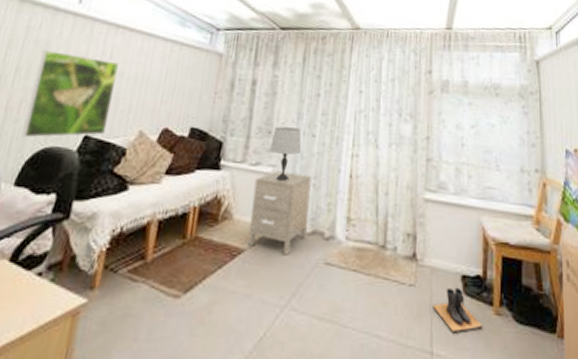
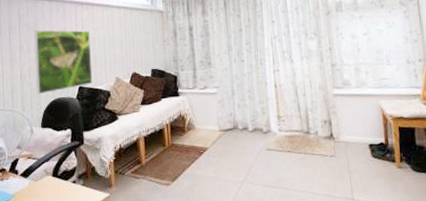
nightstand: present [247,171,312,255] -> none [205,90,250,148]
lamp: present [269,126,302,181] -> none [211,57,236,97]
boots: present [433,287,484,332] -> none [350,153,390,183]

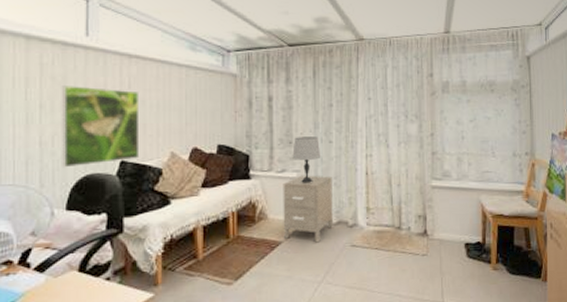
nightstand: none [205,90,250,148] -> present [283,175,333,243]
lamp: none [211,57,236,97] -> present [292,136,321,183]

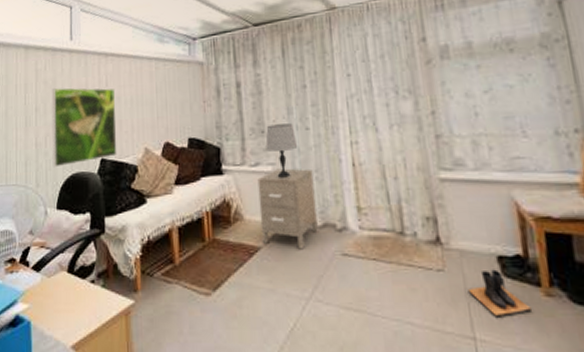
boots: none [442,253,484,286] -> present [468,269,533,316]

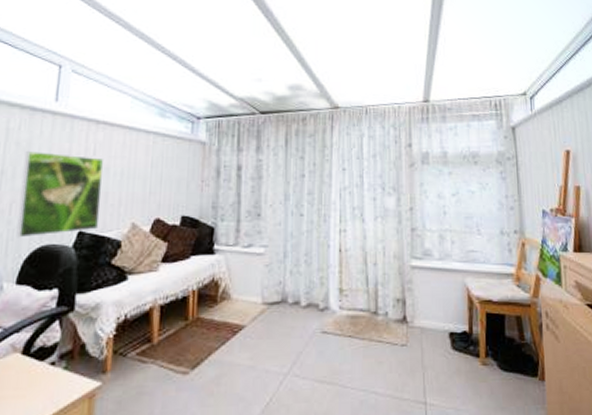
nightstand: present [257,168,318,250] -> none [247,251,303,328]
lamp: present [265,123,298,178] -> none [260,209,291,260]
boots: present [468,269,533,316] -> none [424,344,472,383]

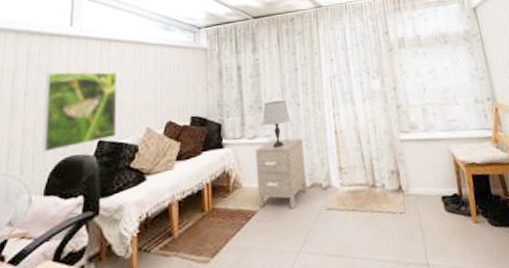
nightstand: none [247,251,303,328] -> present [255,138,307,209]
lamp: none [260,209,291,260] -> present [262,100,291,148]

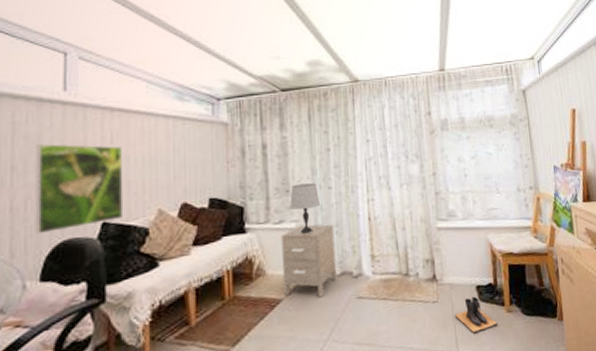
boots: none [422,207,467,244] -> present [455,296,499,332]

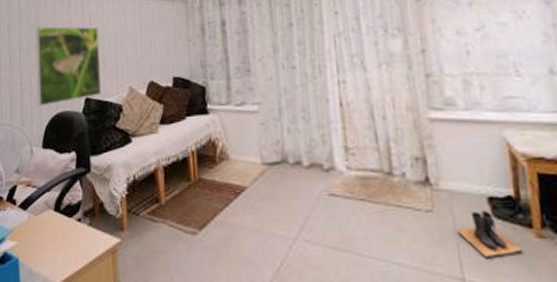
nightstand: present [281,224,337,298] -> none [243,107,305,190]
lamp: present [290,183,321,234] -> none [251,62,284,118]

